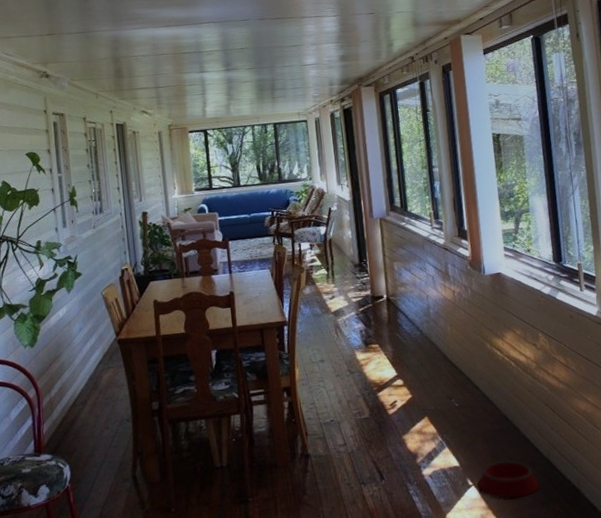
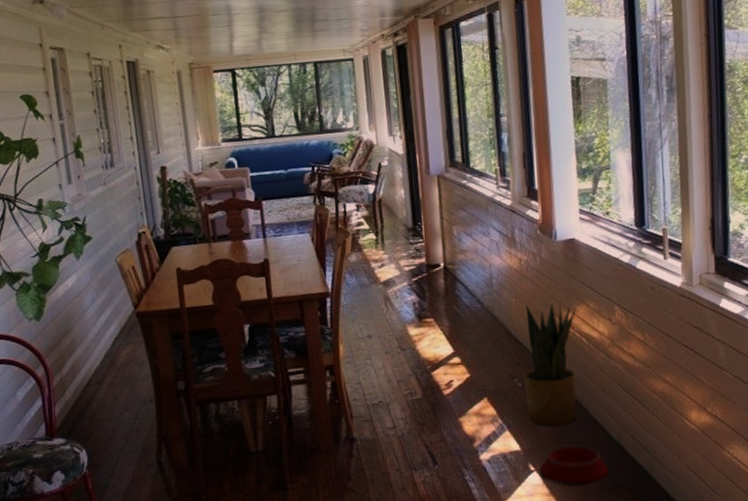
planter: none [459,330,509,444] -> present [524,302,577,427]

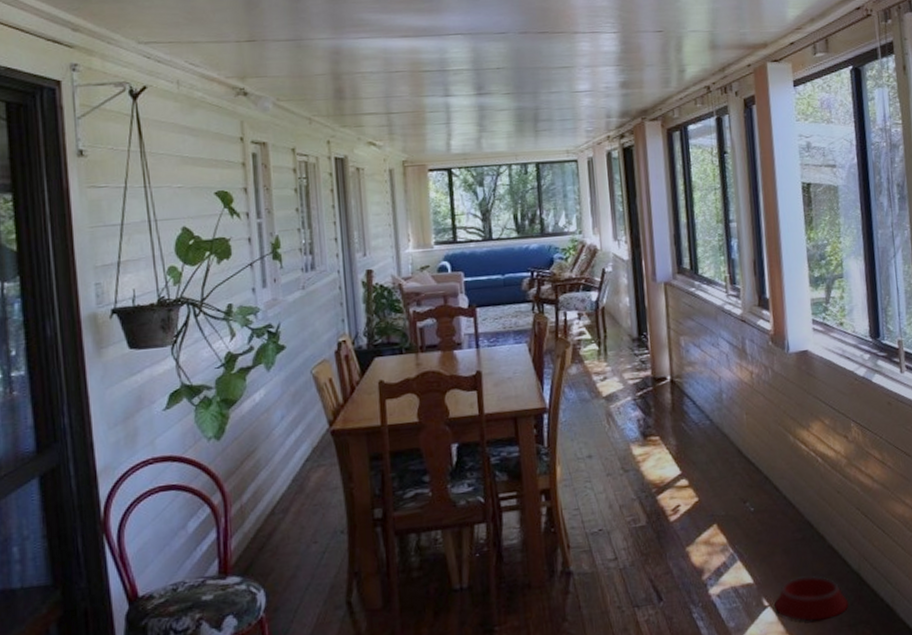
planter: present [524,302,577,427] -> none [756,419,813,556]

